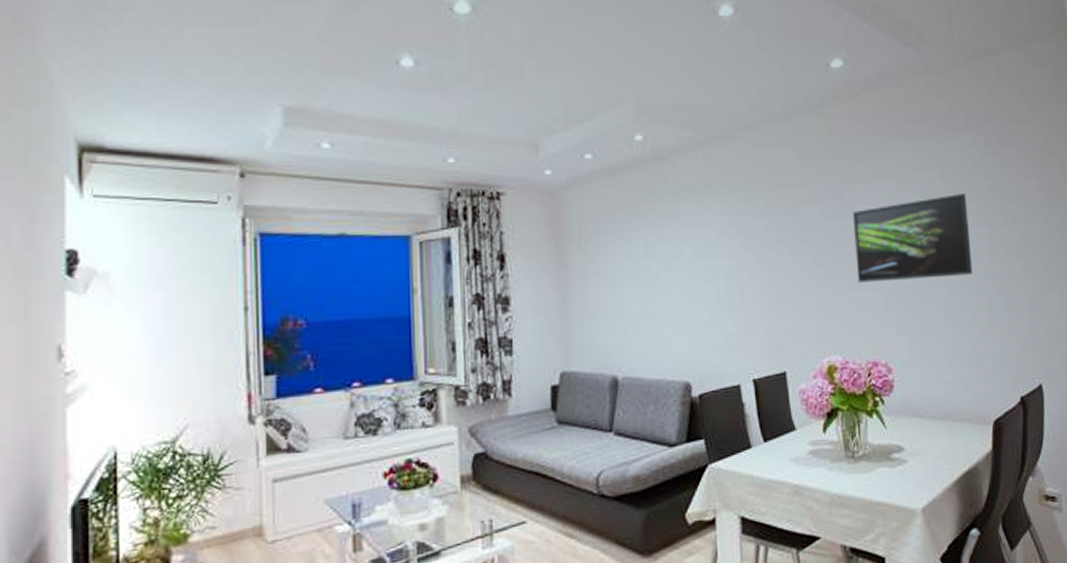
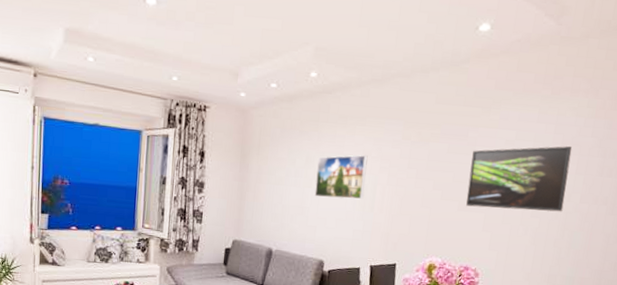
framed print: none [662,234,729,297] -> present [314,155,368,200]

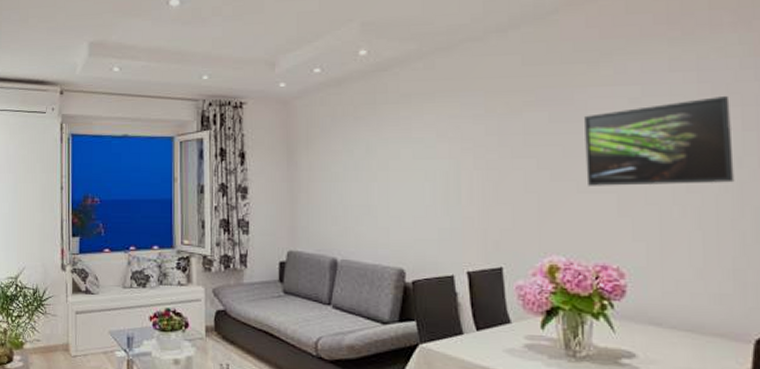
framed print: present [314,155,368,200] -> none [381,137,446,192]

